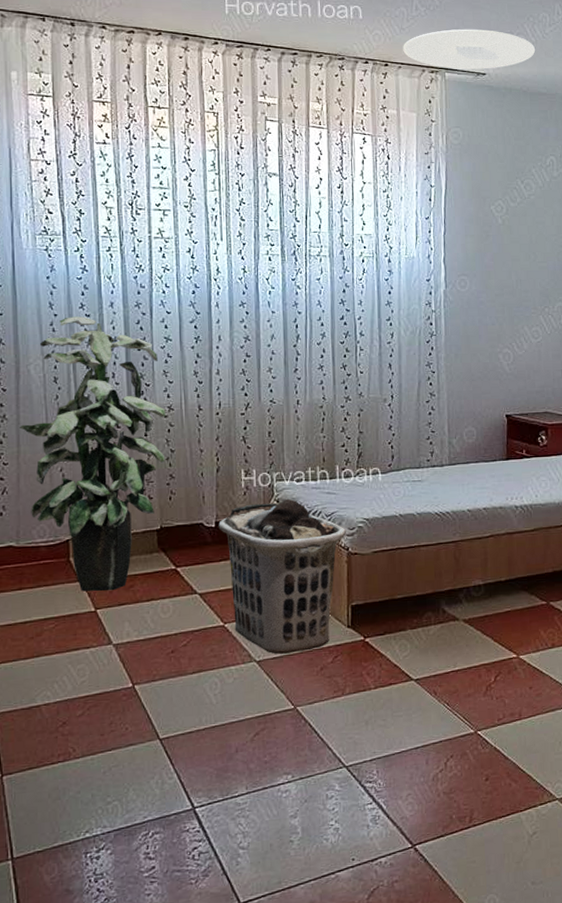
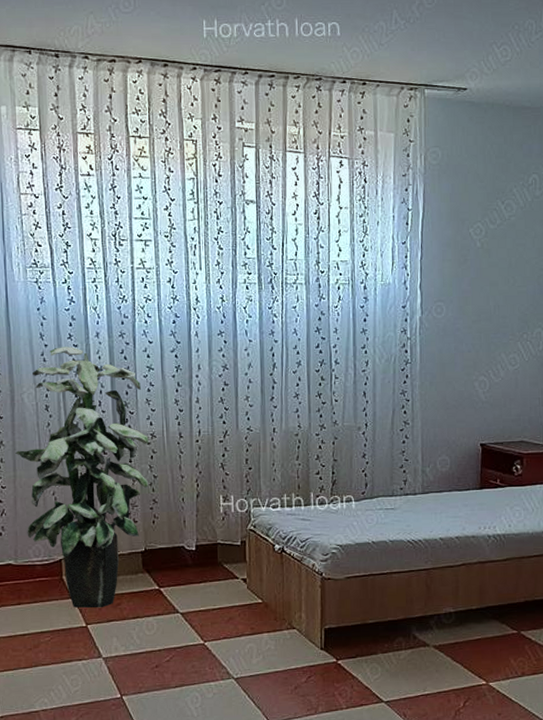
clothes hamper: present [218,499,347,654] -> none [198,525,321,673]
ceiling light: present [403,29,536,70] -> none [381,41,520,85]

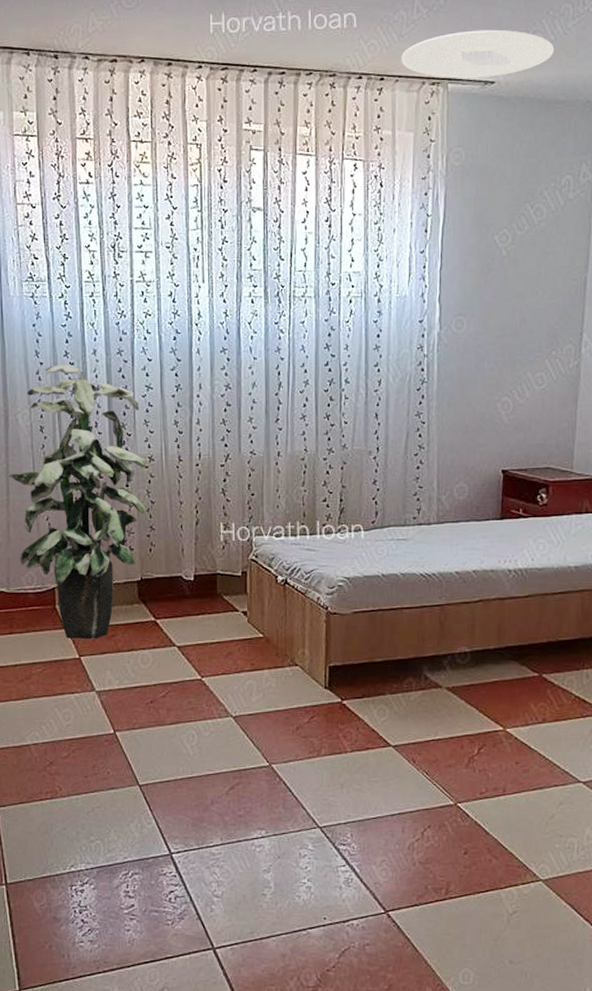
ceiling light: none [381,41,520,85] -> present [401,29,555,79]

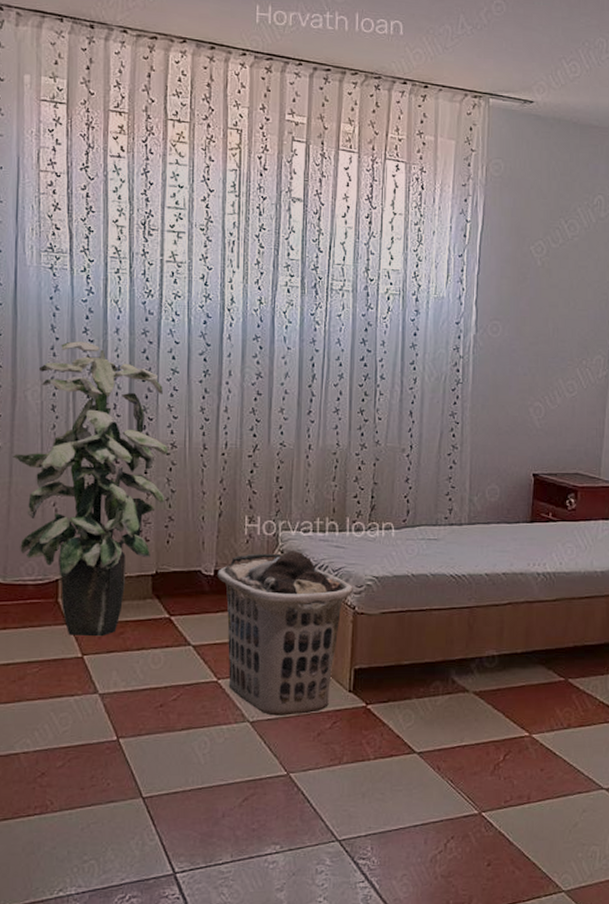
clothes hamper: none [197,555,326,711] -> present [217,551,354,716]
ceiling light: present [401,29,555,79] -> none [445,51,590,97]

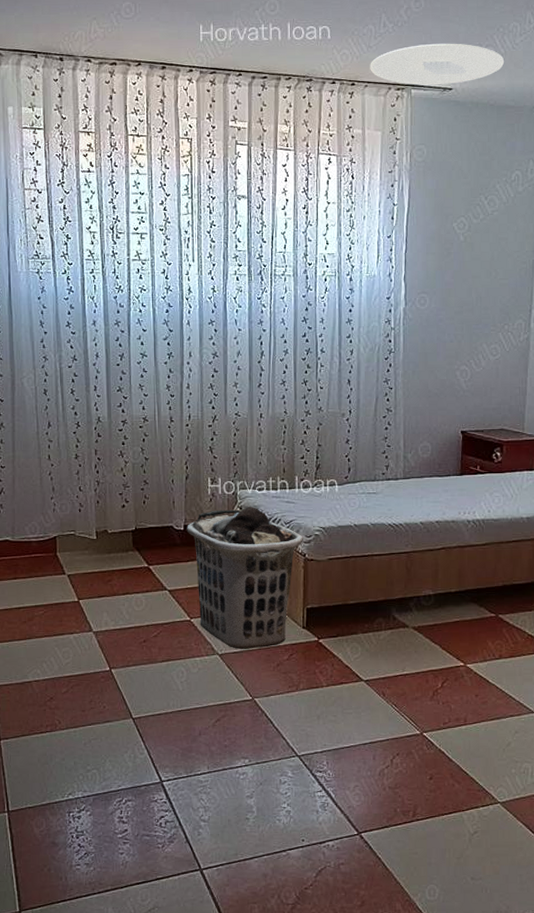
indoor plant: present [13,341,168,637] -> none [15,334,141,584]
ceiling light: none [445,51,590,97] -> present [370,43,505,86]

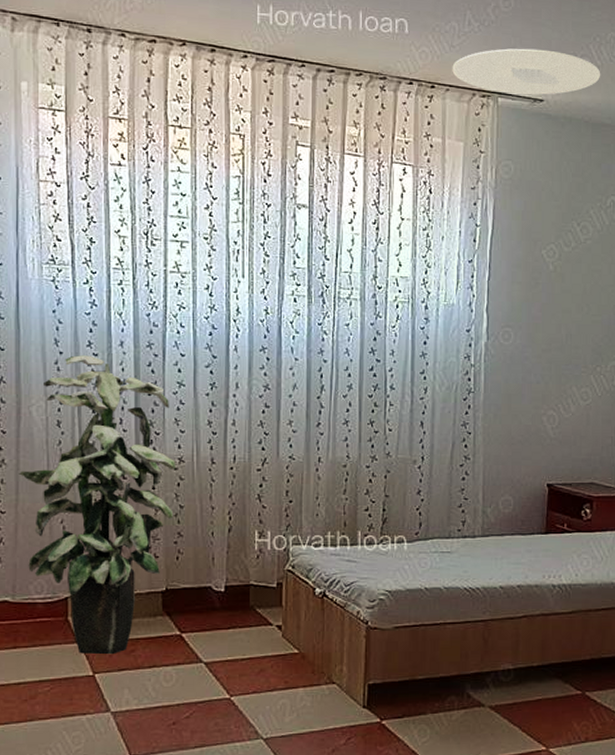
indoor plant: none [15,334,141,584] -> present [19,355,176,655]
clothes hamper: present [187,507,304,649] -> none [228,566,367,732]

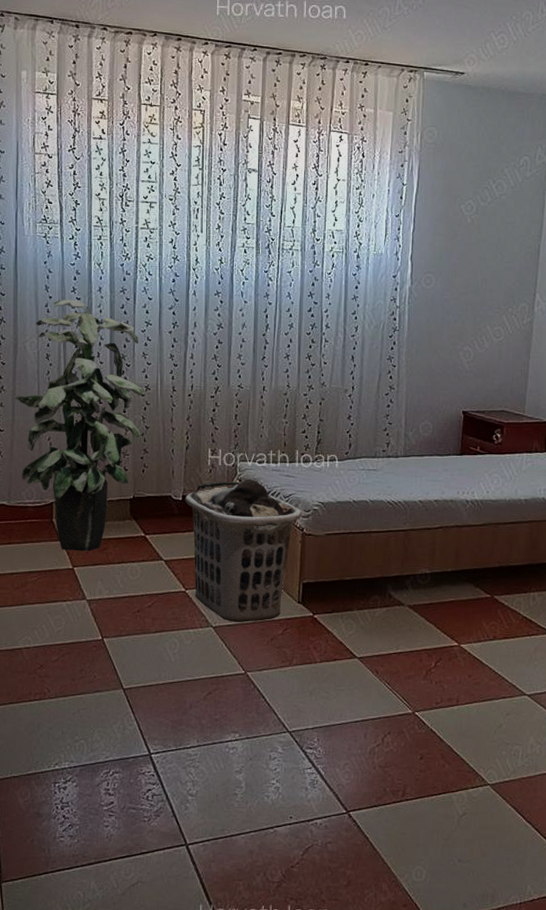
clothes hamper: none [228,566,367,732] -> present [185,479,303,622]
ceiling light: present [452,48,601,95] -> none [384,28,517,69]

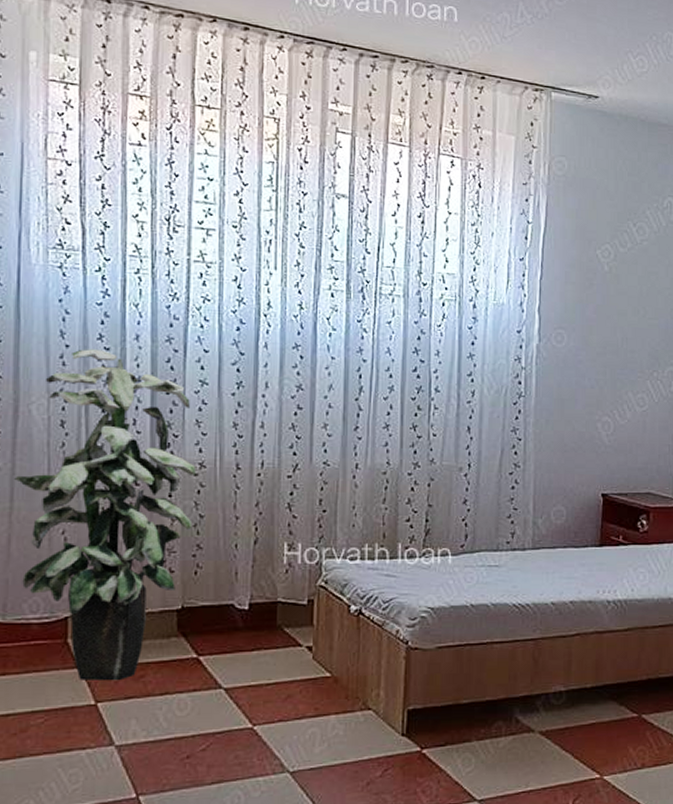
clothes hamper: present [185,479,303,622] -> none [253,581,407,765]

